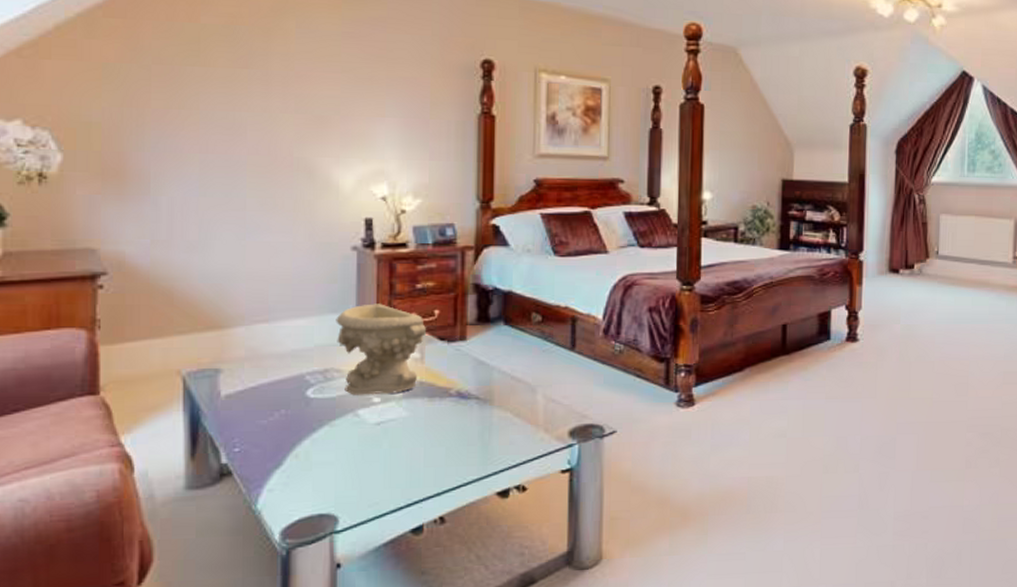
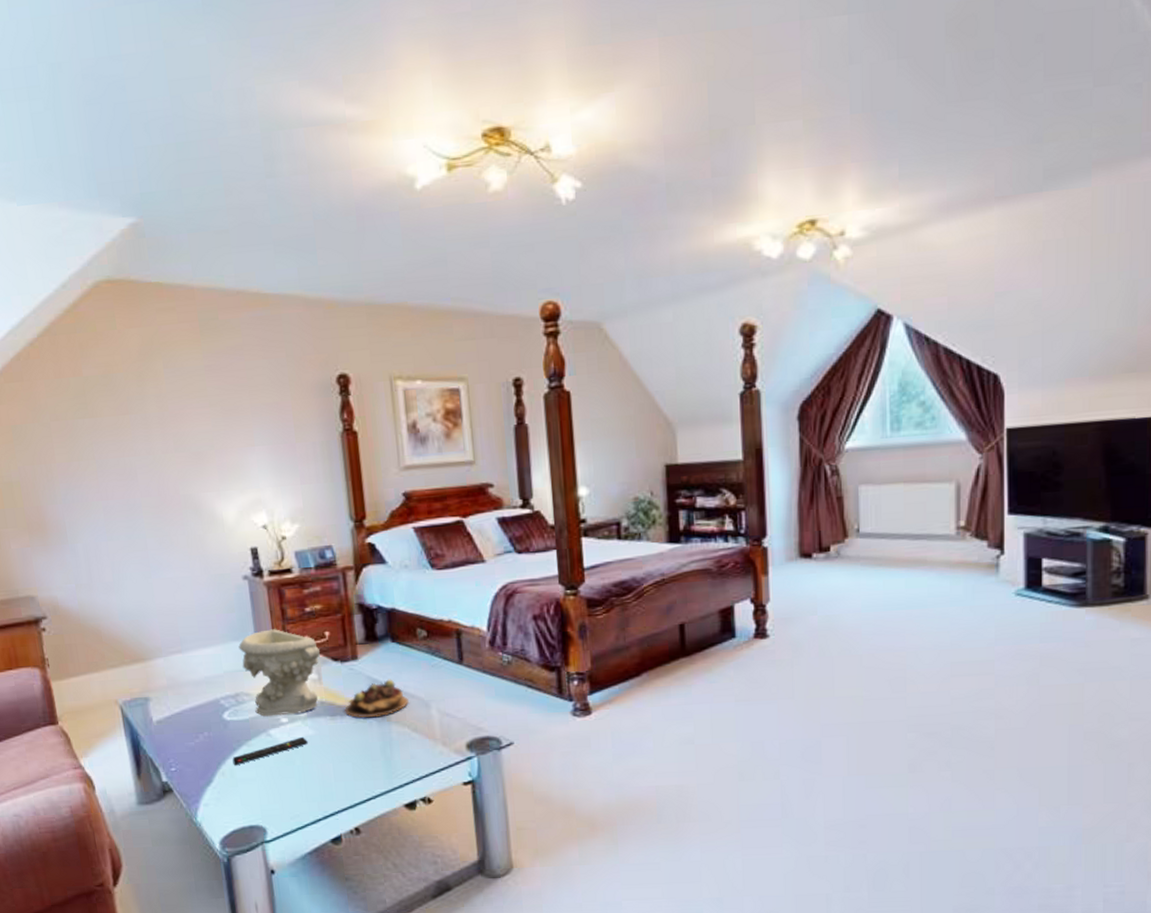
remote control: none [310,418,400,448] -> present [232,736,308,766]
succulent plant: none [445,362,514,400] -> present [344,679,409,718]

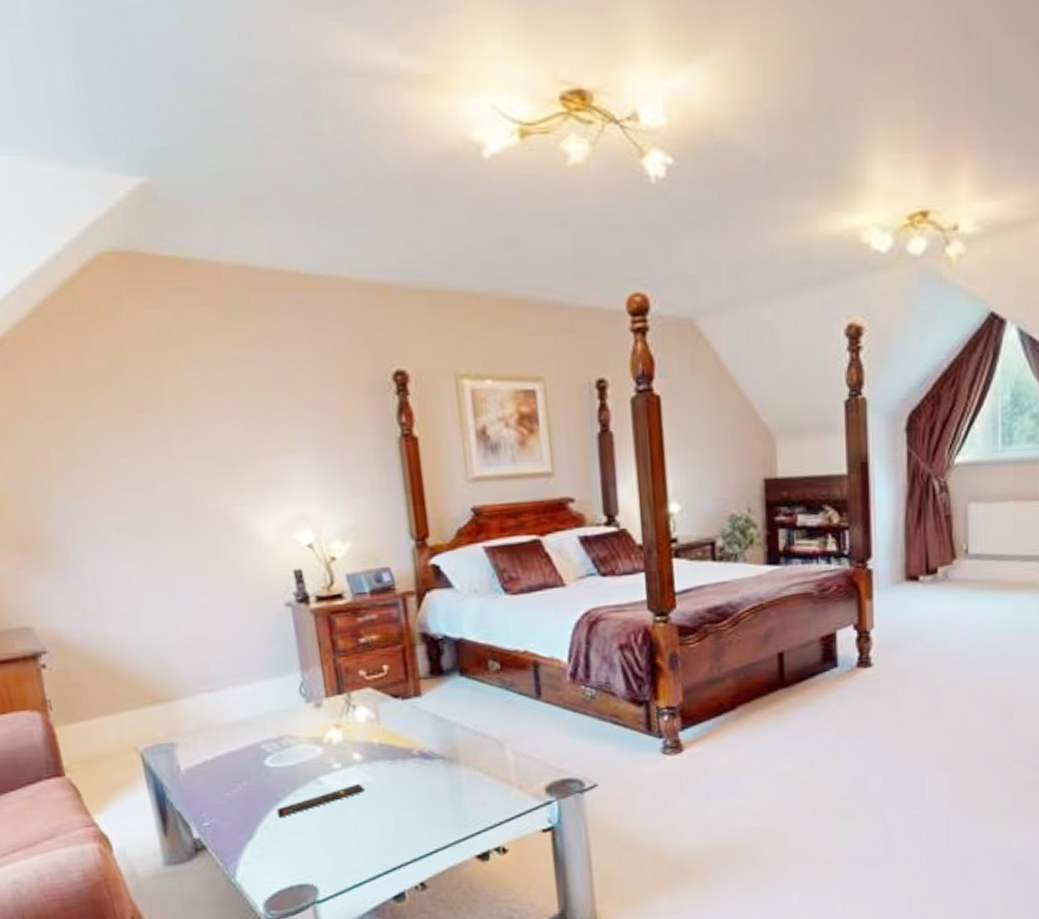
decorative bowl: present [238,629,321,717] -> none [281,663,378,762]
succulent plant: present [344,679,409,718] -> none [407,717,480,761]

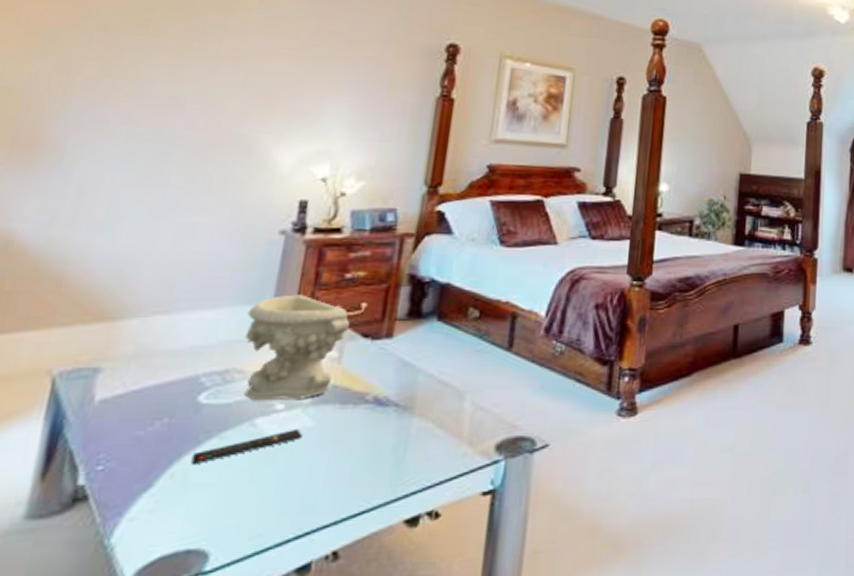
decorative bowl: none [281,663,378,762] -> present [244,294,351,401]

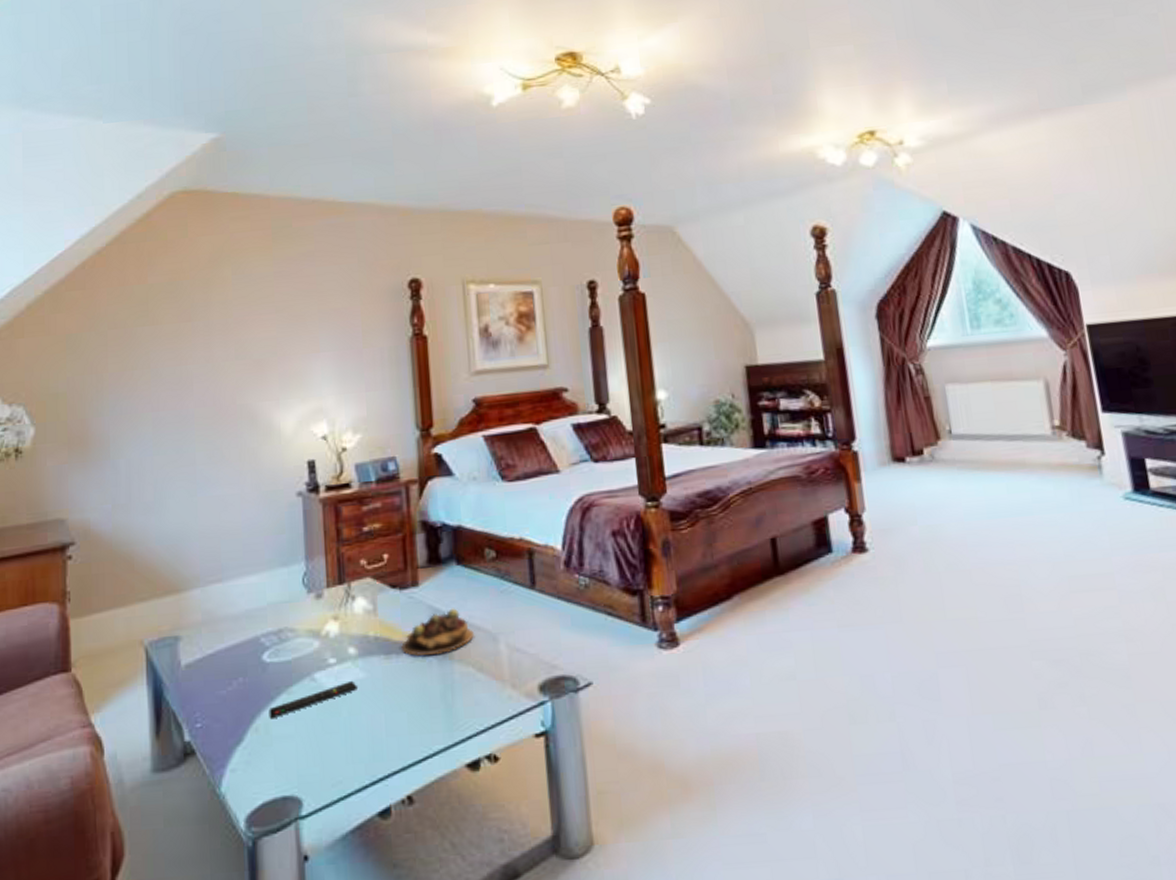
decorative bowl: present [244,294,351,401] -> none [286,552,378,657]
succulent plant: none [360,363,441,407] -> present [401,608,474,656]

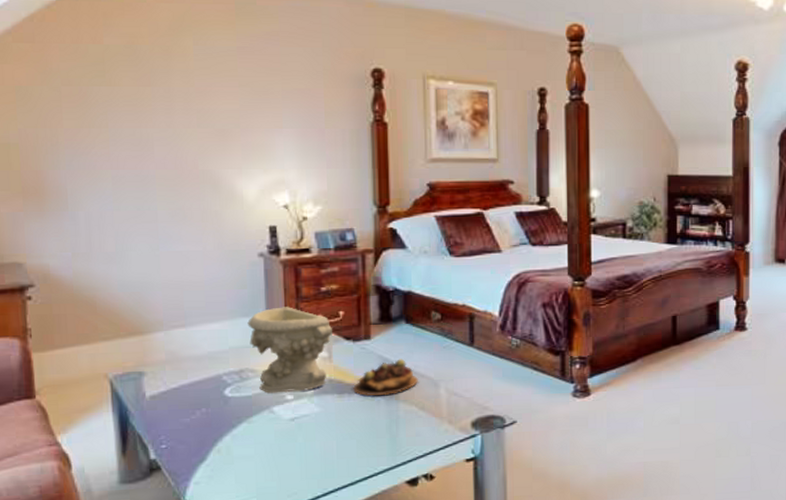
remote control: present [269,680,357,720] -> none [230,413,312,443]
decorative bowl: none [286,552,378,657] -> present [247,307,333,393]

